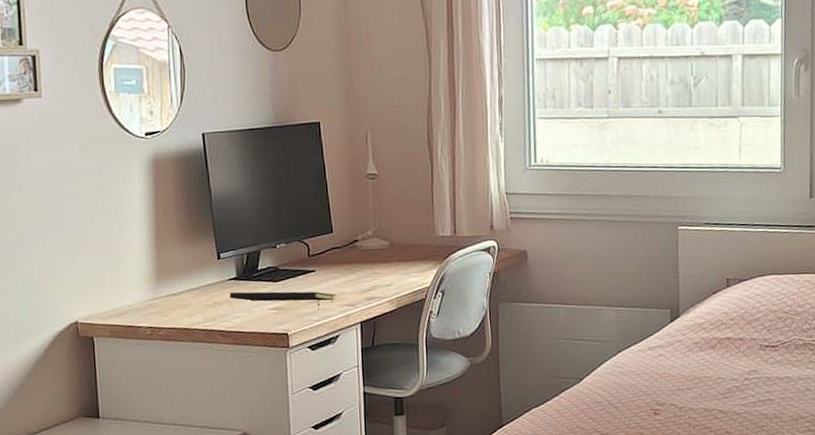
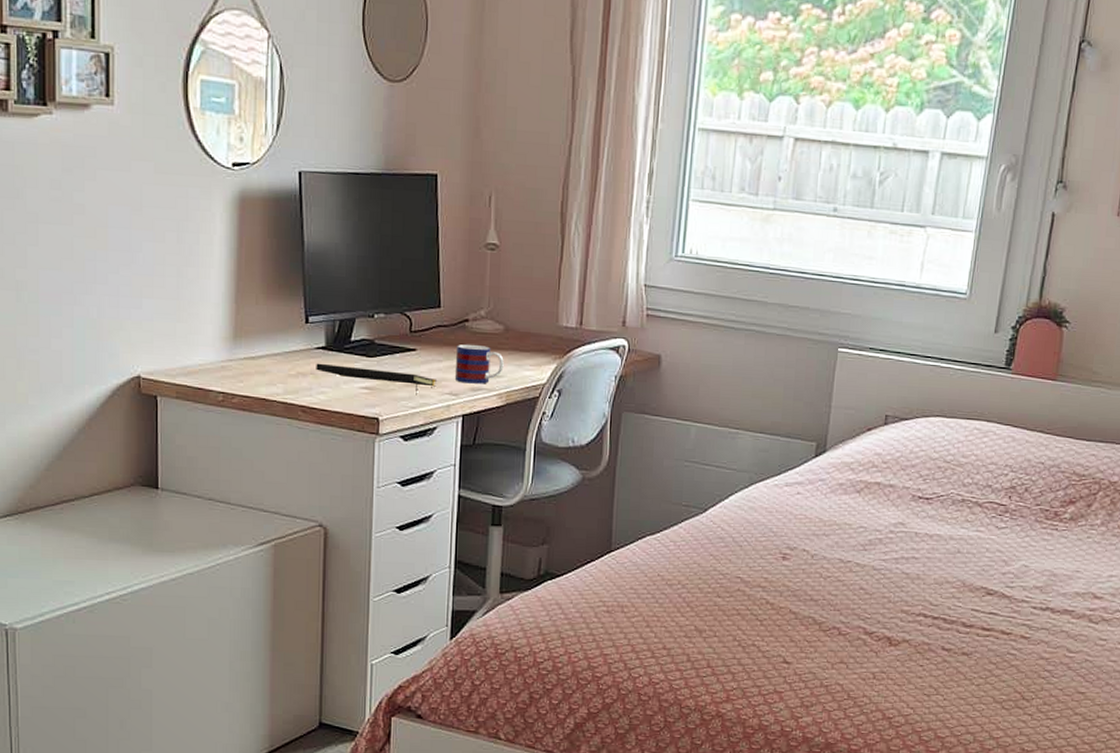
mug: none [350,260,392,295] -> present [454,344,504,384]

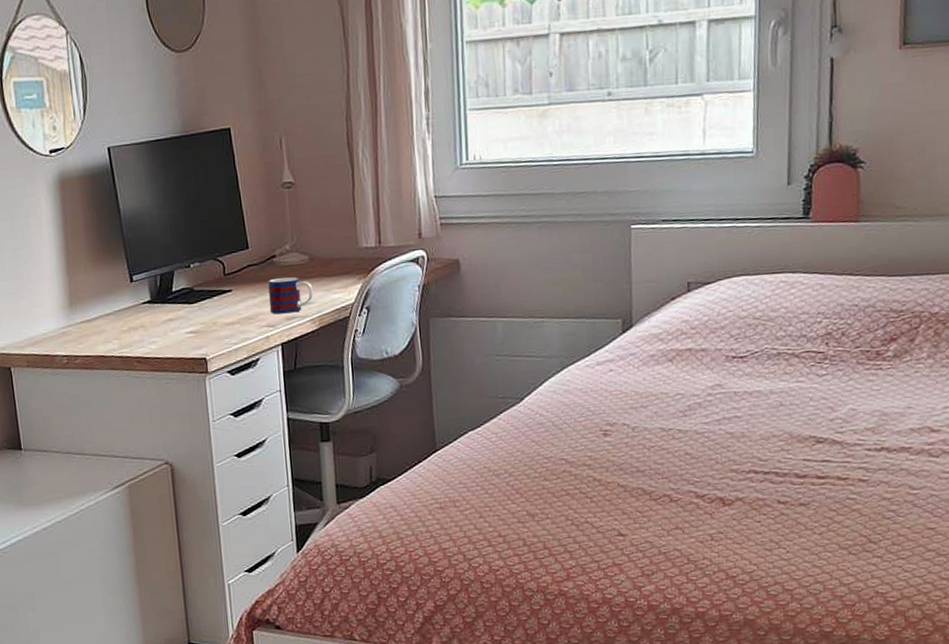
notepad: present [316,363,437,396] -> none [144,312,254,332]

